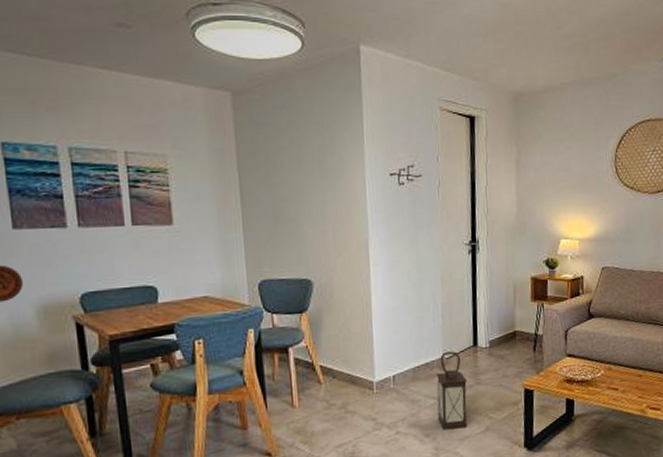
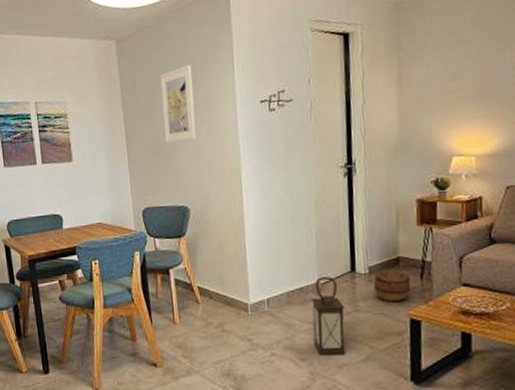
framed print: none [283,128,322,211] -> present [160,64,197,144]
basket: none [493,342,526,373] -> present [373,268,411,301]

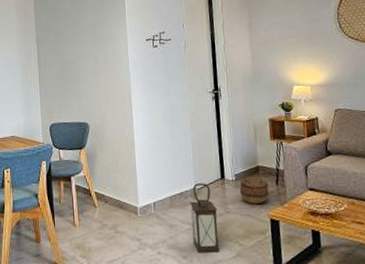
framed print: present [160,64,197,144] -> none [68,10,96,71]

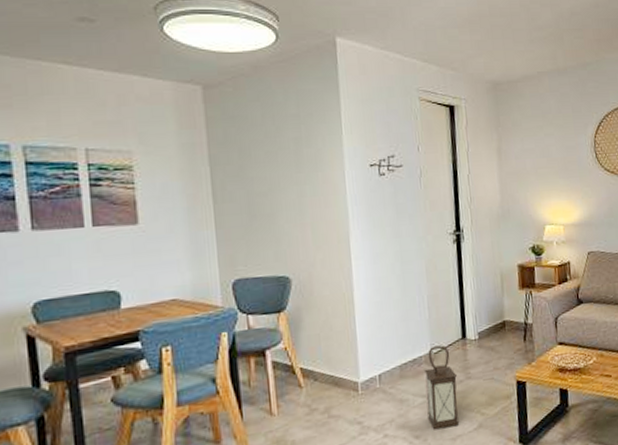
basket: present [239,176,270,204] -> none [483,332,516,366]

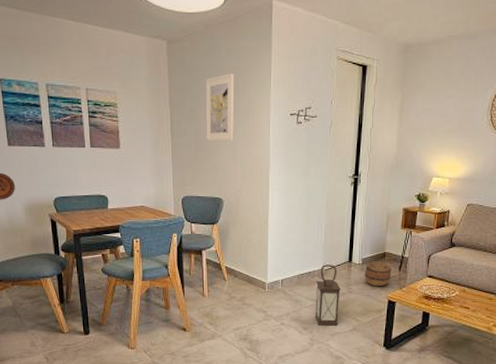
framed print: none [257,121,300,206] -> present [205,73,235,141]
basket: none [483,332,516,366] -> present [364,261,392,286]

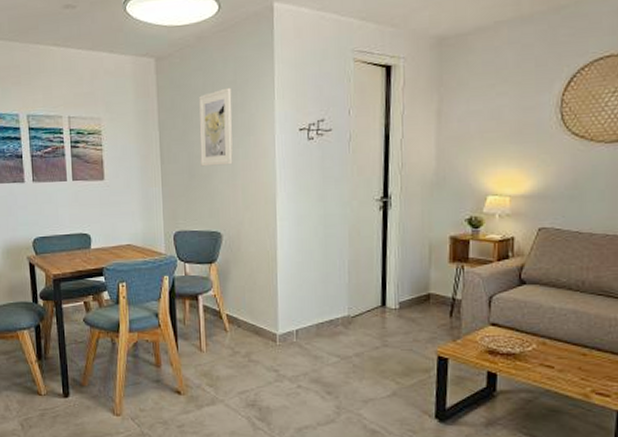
lantern: present [315,265,341,326] -> none [340,310,373,390]
basket: present [364,261,392,286] -> none [403,305,440,337]

